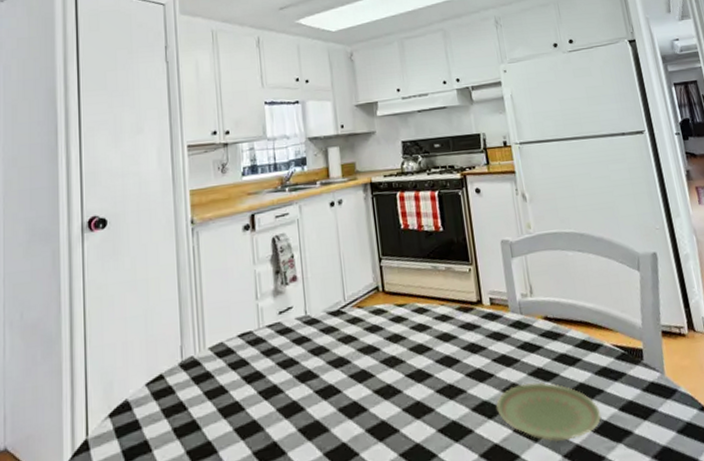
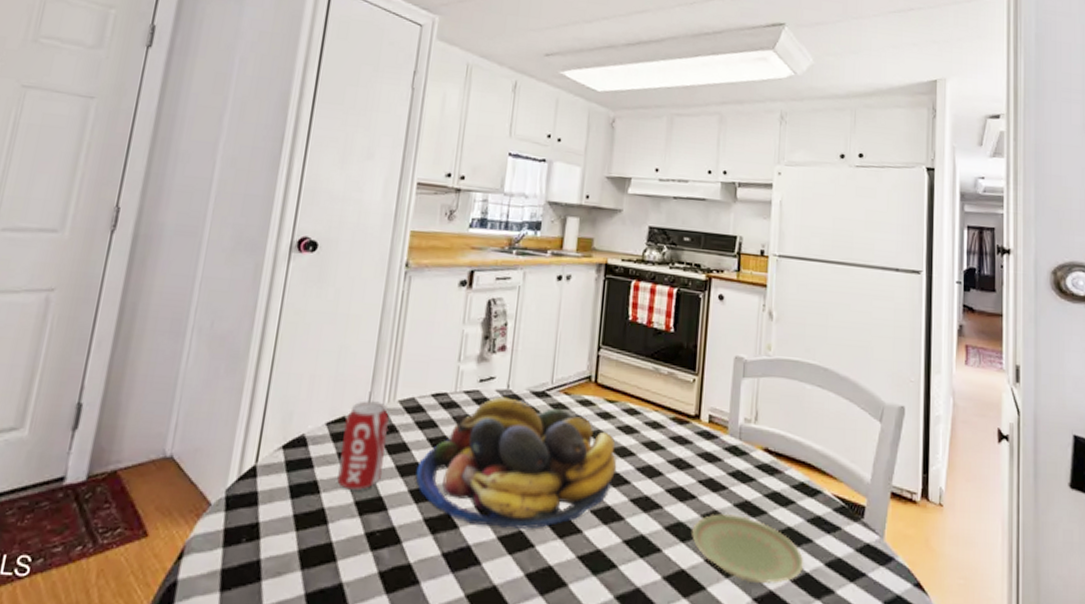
beverage can: none [162,353,207,443] -> present [337,401,389,492]
fruit bowl: none [237,322,418,447] -> present [415,396,617,529]

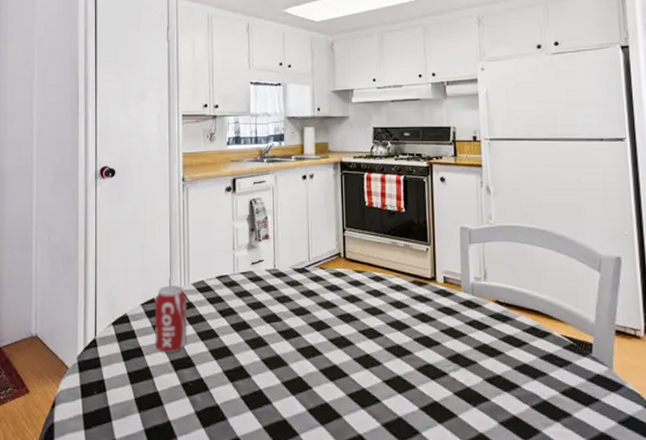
fruit bowl: present [415,396,617,529] -> none [213,275,371,375]
plate: present [692,513,804,584] -> none [440,355,542,411]

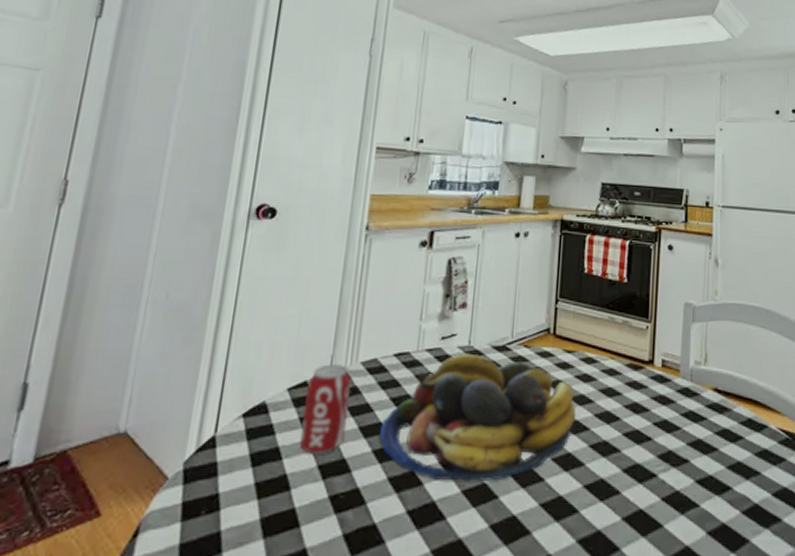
fruit bowl: none [213,275,371,375] -> present [379,353,576,481]

